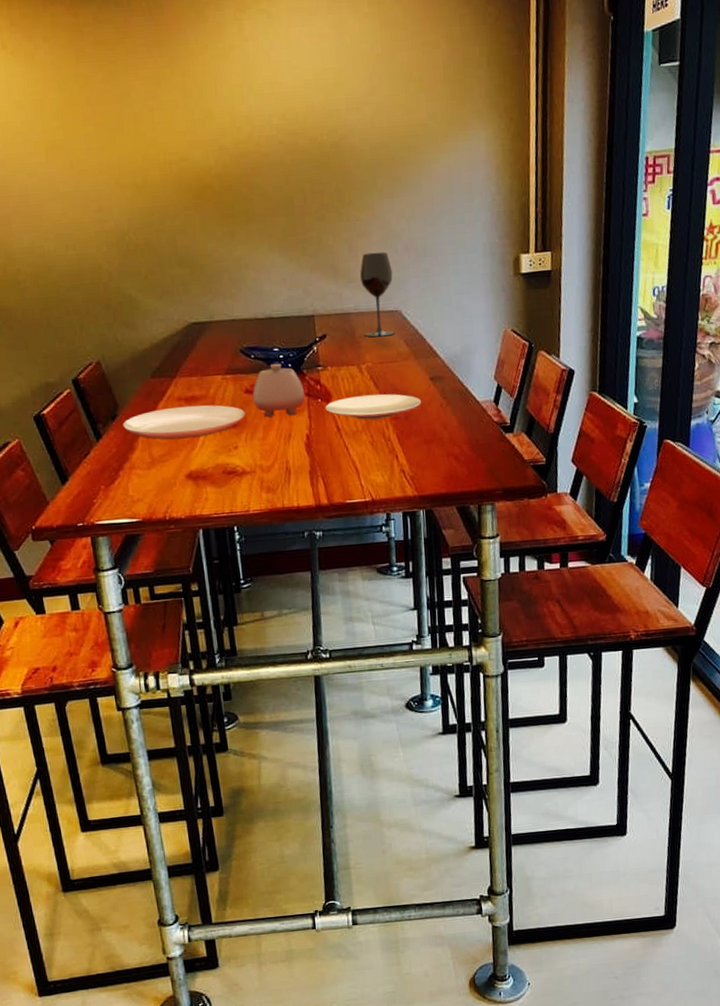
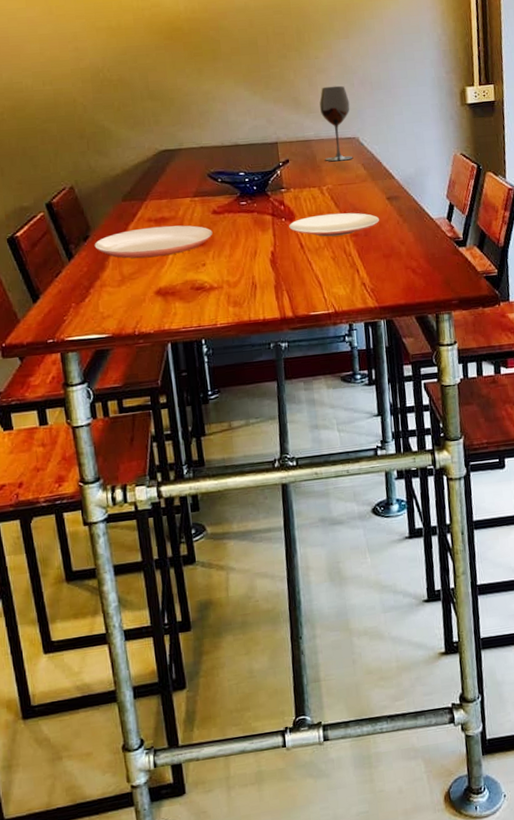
sugar bowl: present [252,363,306,417] -> none [219,186,270,236]

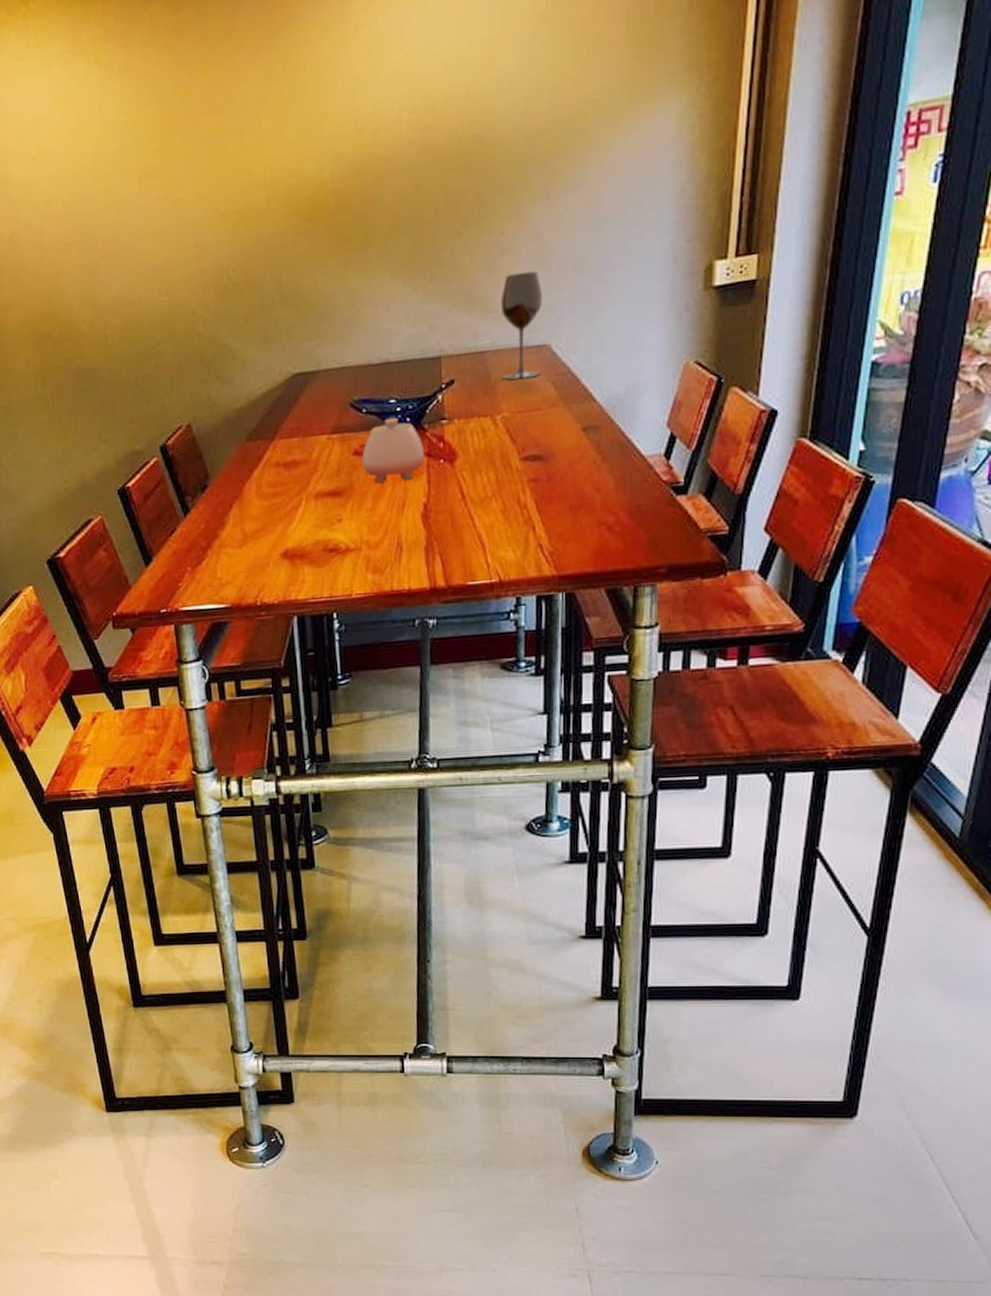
plate: present [94,225,213,259] -> none [213,470,353,513]
sugar bowl: none [219,186,270,236] -> present [361,417,425,483]
plate: present [289,212,380,237] -> none [448,449,570,483]

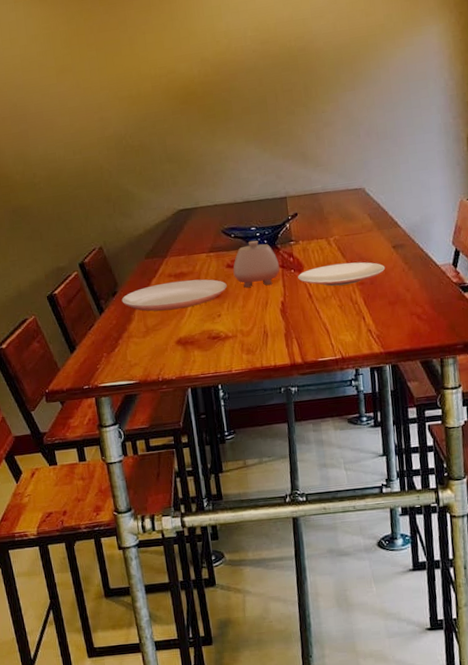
plate: none [213,470,353,513] -> present [121,279,227,312]
plate: none [448,449,570,483] -> present [298,262,386,286]
wineglass: present [500,270,543,380] -> none [326,137,360,213]

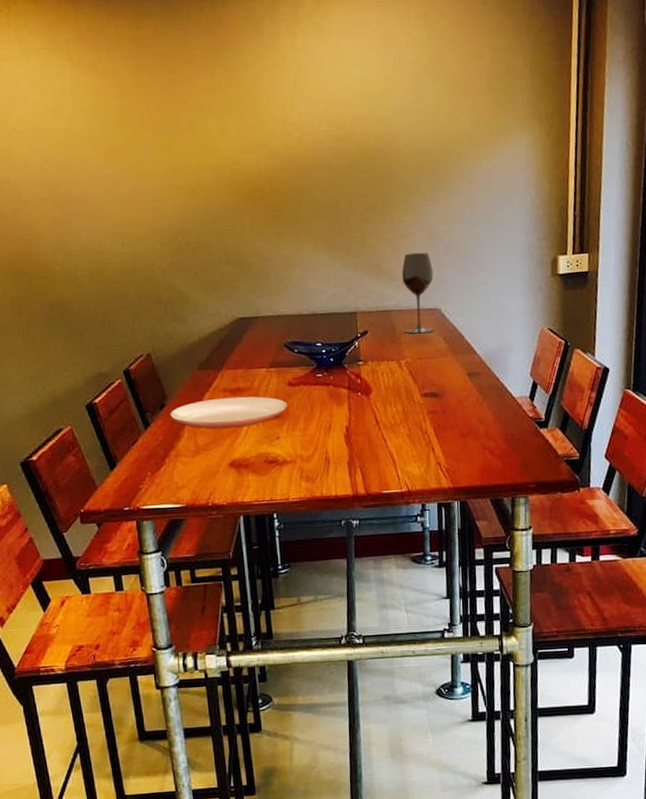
sugar bowl: present [233,240,280,288] -> none [295,357,346,409]
plate: present [298,262,386,286] -> none [365,388,459,413]
wineglass: none [326,137,360,213] -> present [401,252,435,334]

